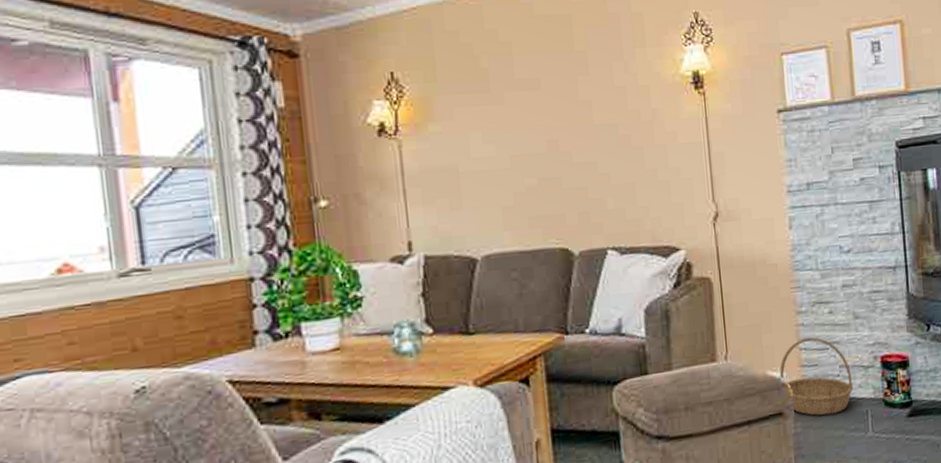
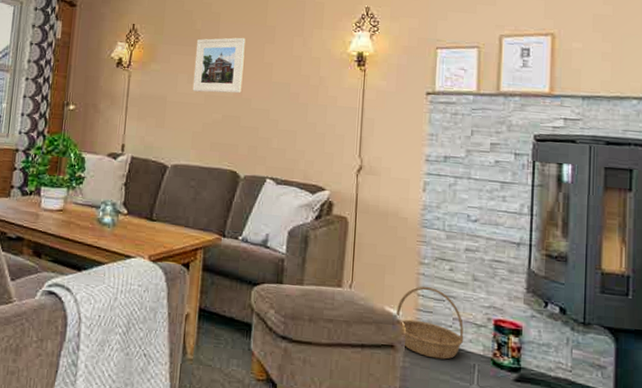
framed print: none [485,71,557,153] -> present [192,37,246,94]

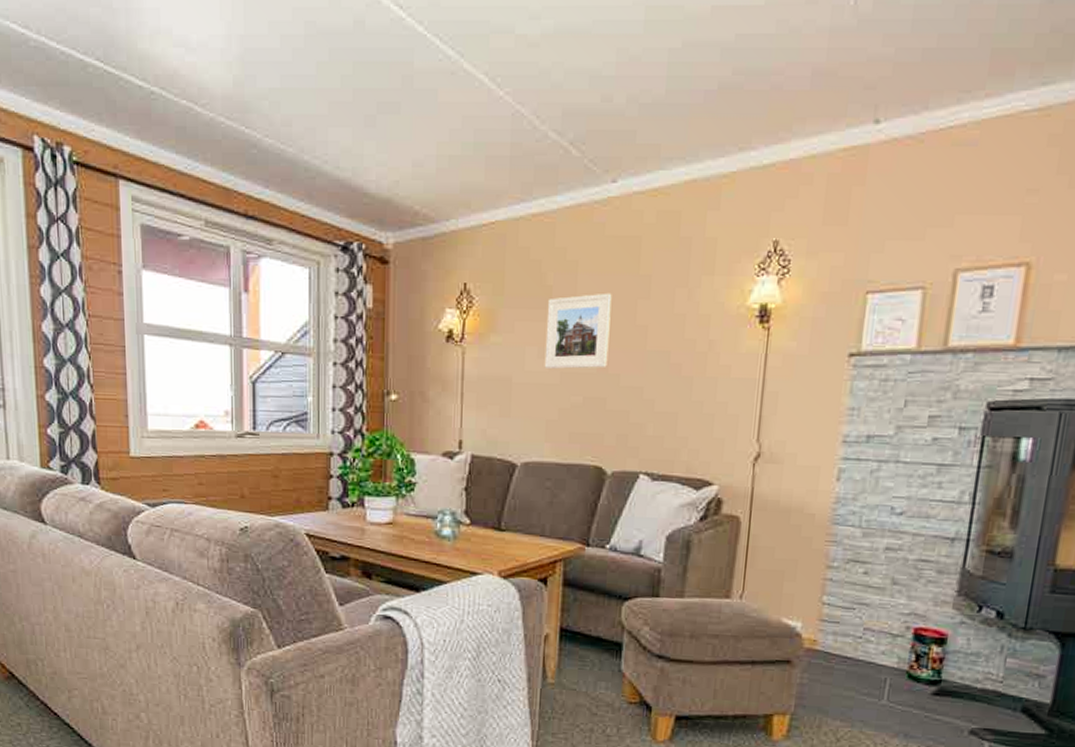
basket: present [396,286,464,360] -> none [795,593,876,674]

